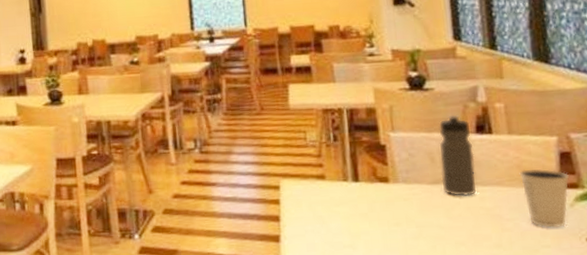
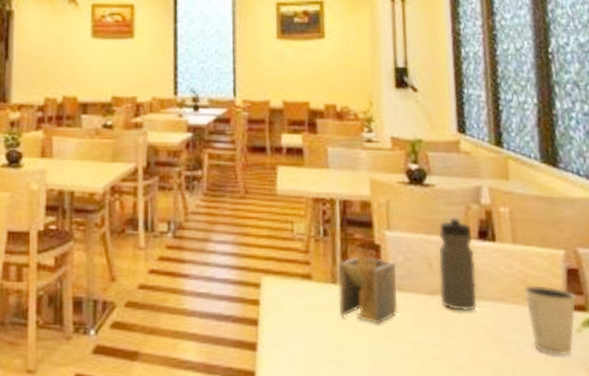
napkin holder: none [348,148,405,213] -> present [338,247,398,324]

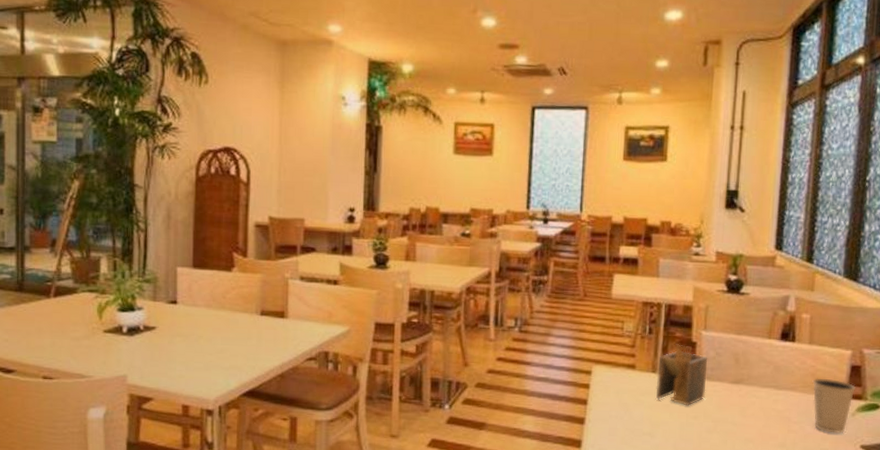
water bottle: present [438,216,477,311] -> none [741,320,777,397]

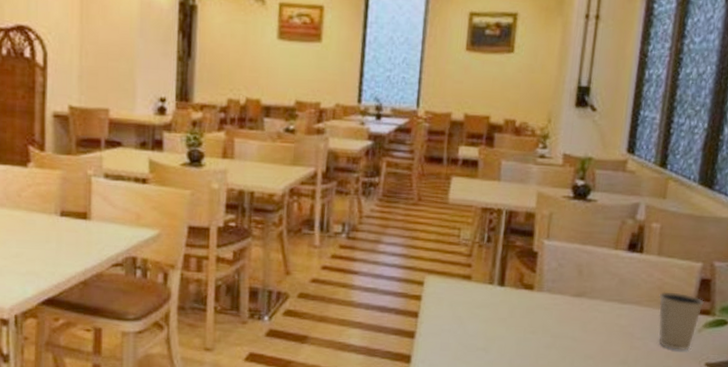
napkin holder: present [656,344,708,406] -> none [492,253,550,320]

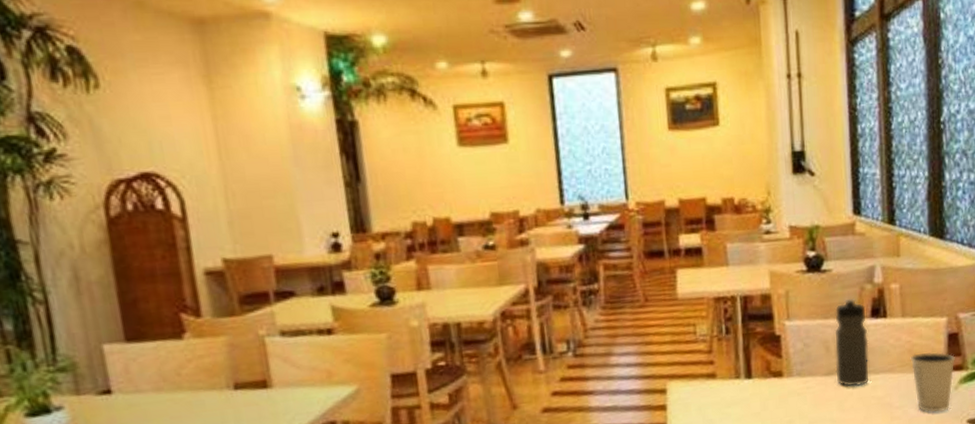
water bottle: none [583,229,624,312] -> present [834,298,869,387]

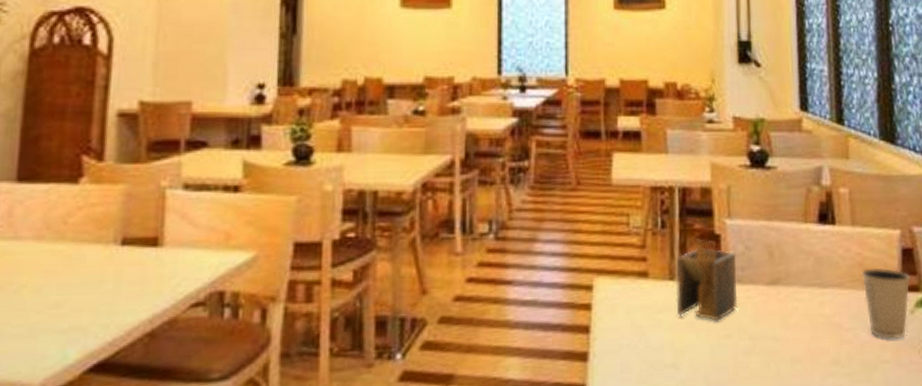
napkin holder: none [741,340,798,411] -> present [676,239,738,321]
water bottle: present [834,298,869,387] -> none [779,199,816,300]

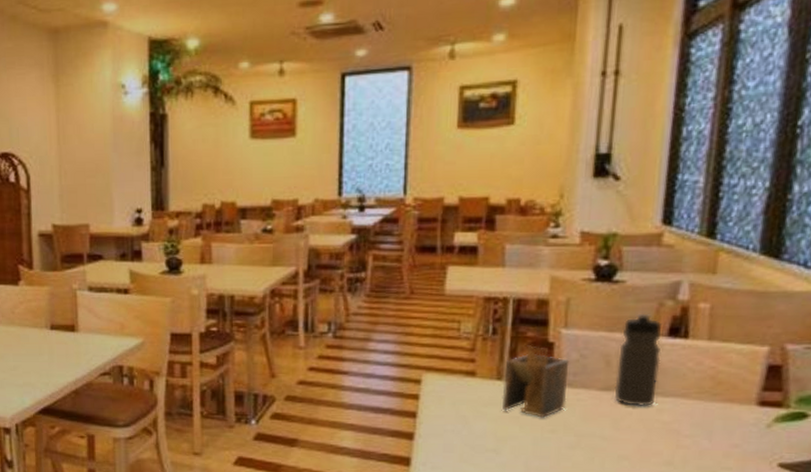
water bottle: none [779,199,816,300] -> present [614,313,663,406]
dixie cup: present [861,268,911,339] -> none [711,381,773,449]

